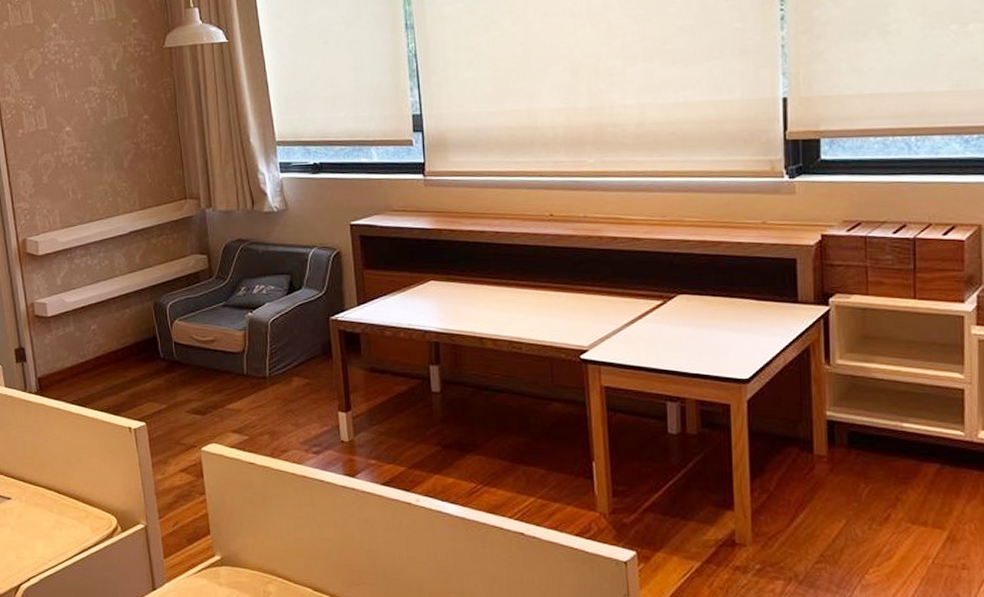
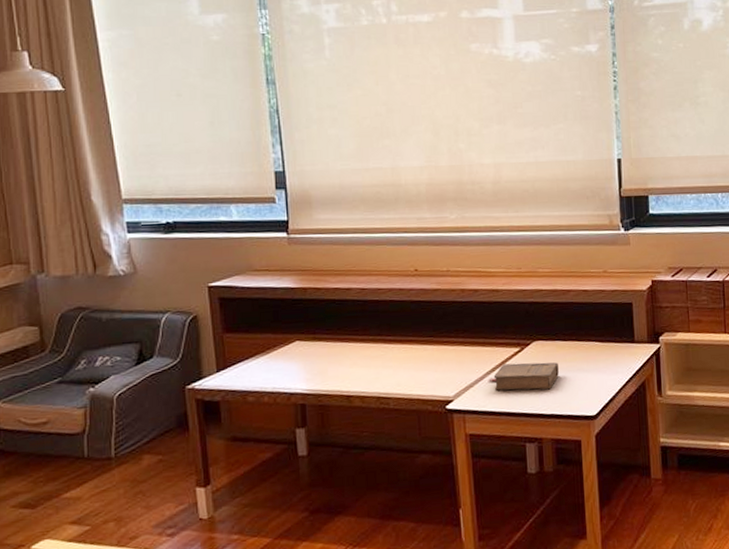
book: none [625,316,706,346] -> present [487,362,559,391]

